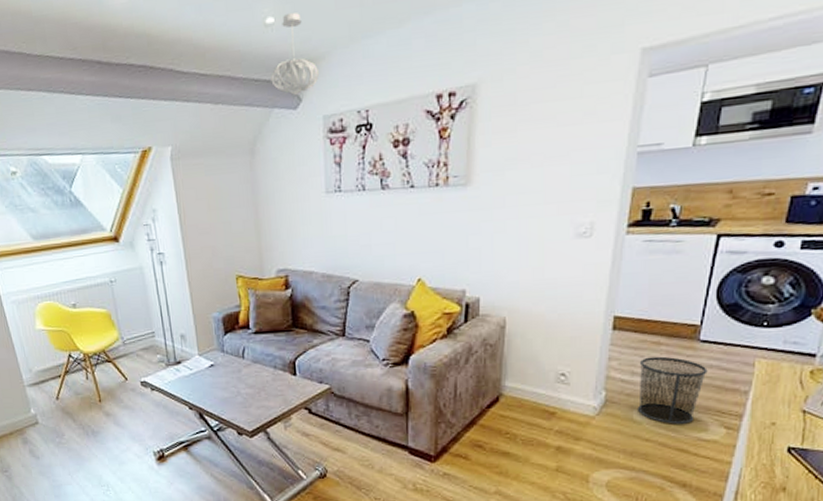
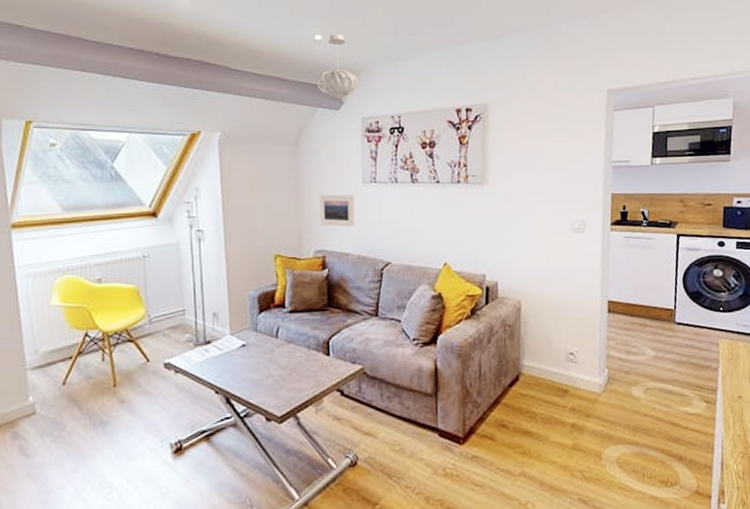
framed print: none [279,207,319,243] -> present [319,194,355,227]
waste bin: present [638,356,708,424] -> none [631,337,685,400]

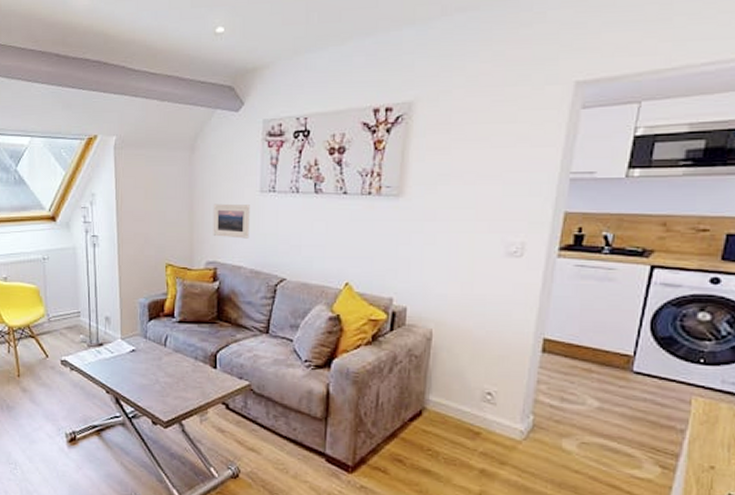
pendant light: present [317,33,359,98] -> none [216,24,262,98]

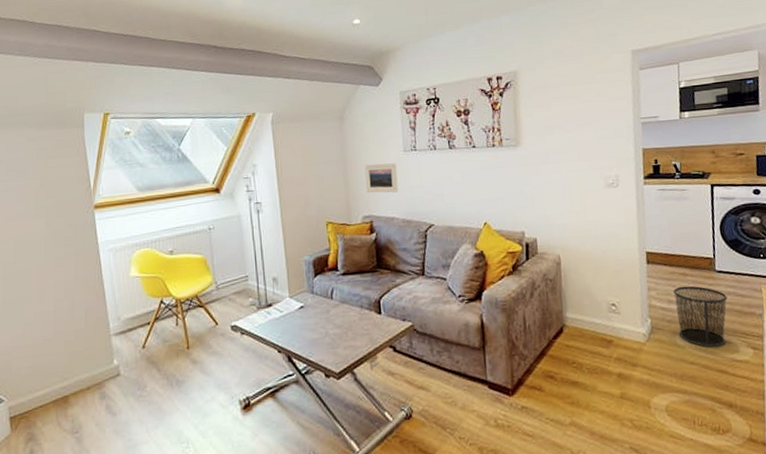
waste bin: none [567,384,641,458] -> present [672,285,728,347]

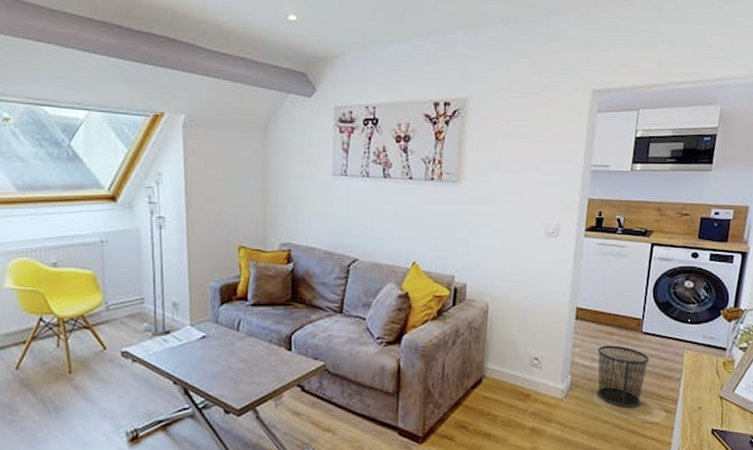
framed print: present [364,163,399,193] -> none [287,186,323,221]

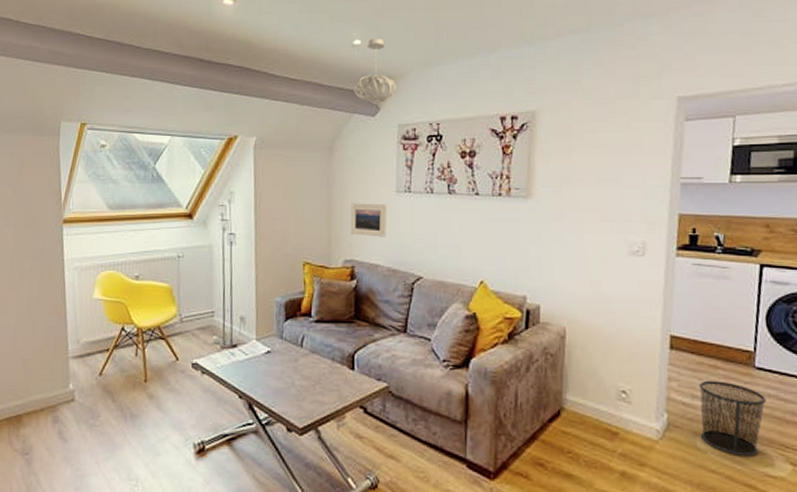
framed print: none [287,186,323,221] -> present [350,203,386,237]
pendant light: none [289,14,333,85] -> present [354,38,397,104]

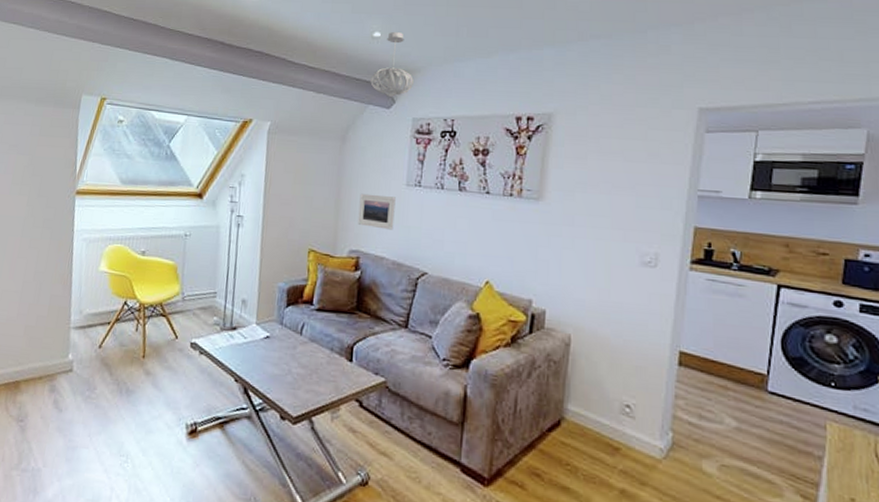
waste bin: present [698,380,766,456] -> none [706,401,778,485]

